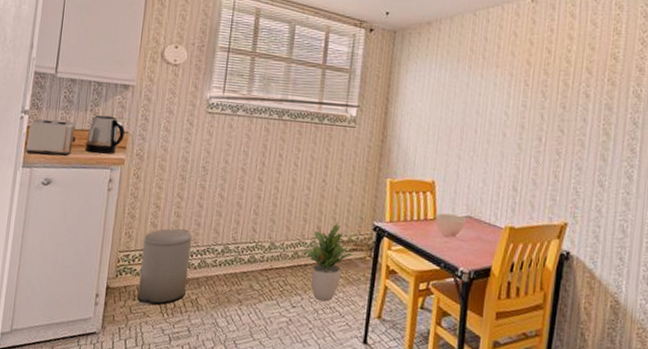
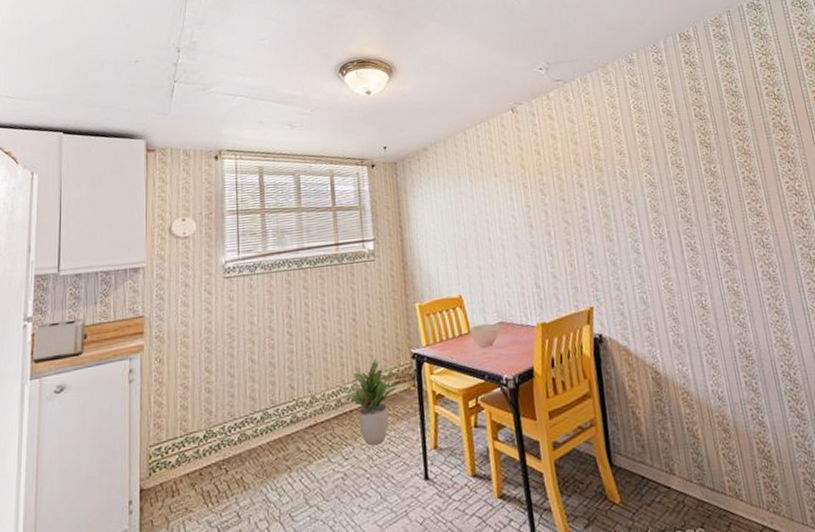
kettle: present [84,115,125,154] -> none [98,303,140,346]
pedal bin: present [137,228,193,306] -> none [175,405,229,501]

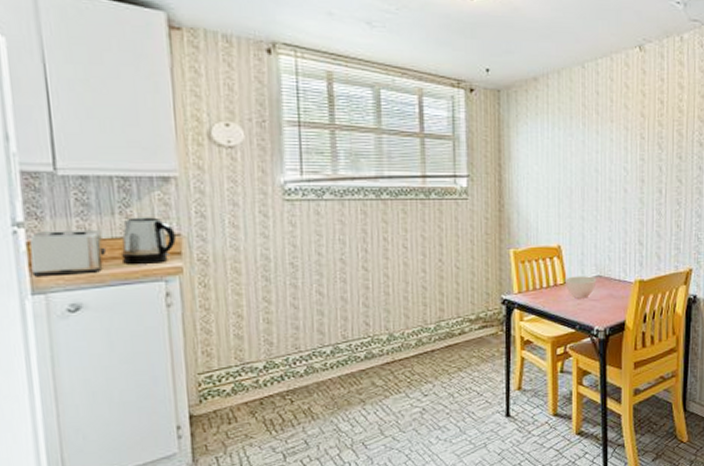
kettle: none [98,303,140,346] -> present [121,217,176,264]
potted plant: present [347,358,397,446] -> none [429,301,483,385]

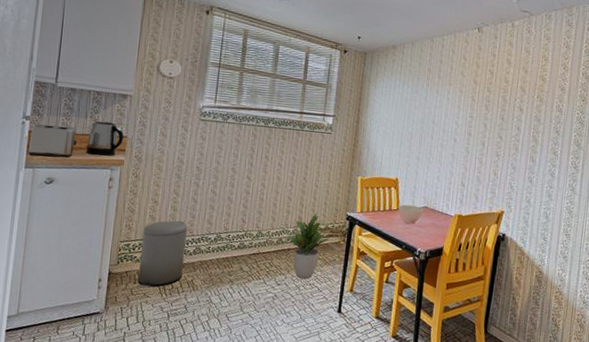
pedal bin: none [228,336,294,428] -> present [138,220,188,288]
potted plant: none [429,301,483,385] -> present [288,213,329,279]

